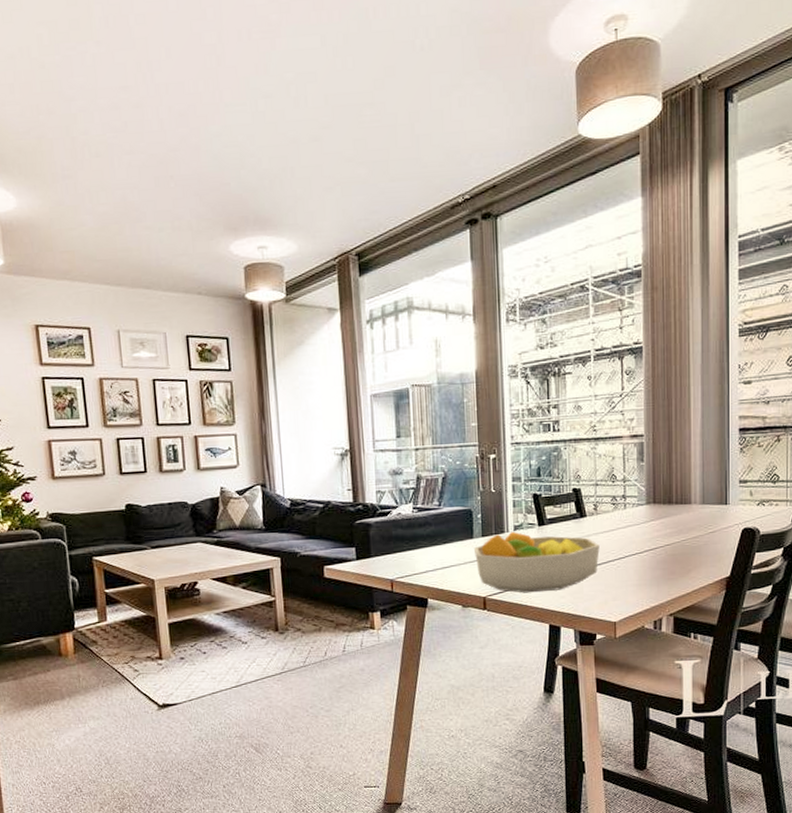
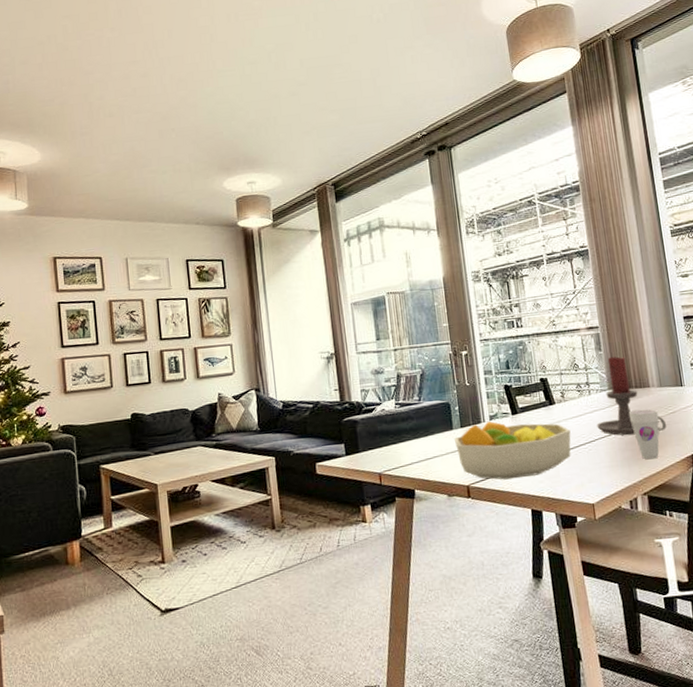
candle holder: none [629,469,705,554] -> present [597,356,667,436]
cup: none [666,527,696,580] -> present [629,409,660,460]

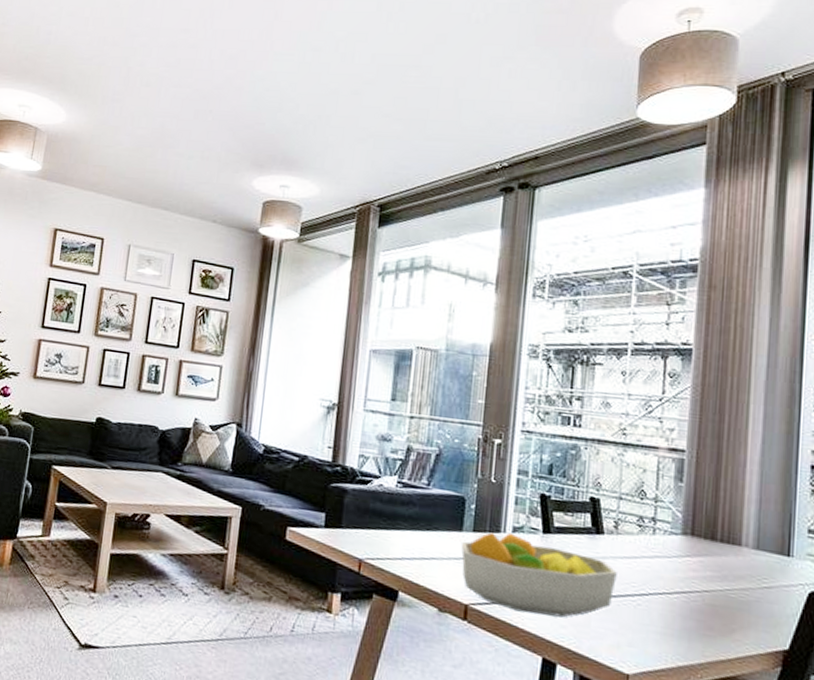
candle holder: present [597,356,667,436] -> none [655,493,756,608]
cup: present [629,409,660,460] -> none [704,569,746,642]

